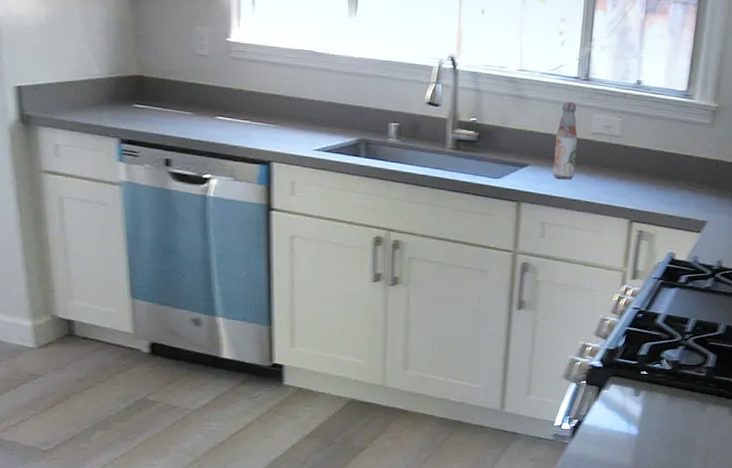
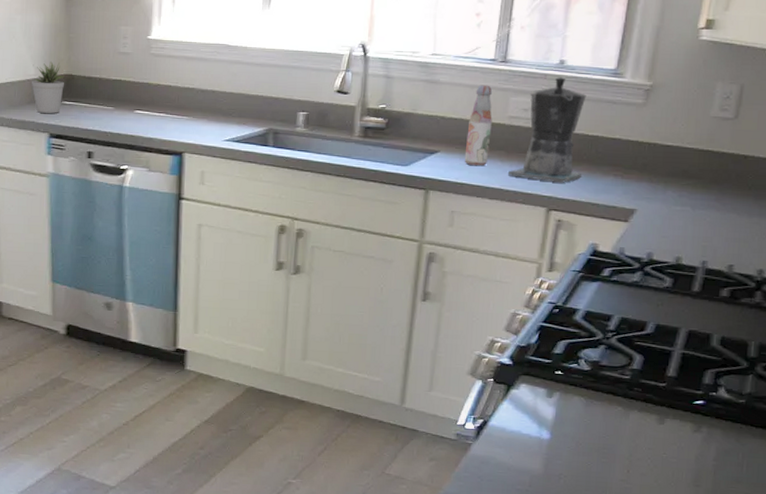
potted plant: none [95,60,134,117] -> present [31,61,64,113]
coffee maker: none [594,96,661,196] -> present [508,77,587,183]

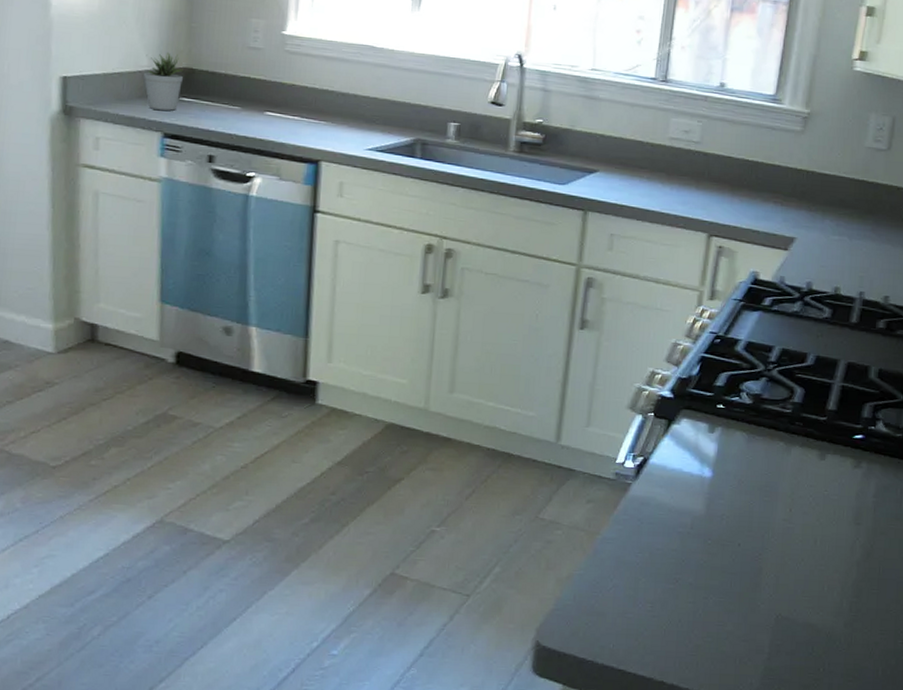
bottle: present [464,85,493,166] -> none [624,103,653,188]
coffee maker: present [508,77,587,183] -> none [669,100,746,208]

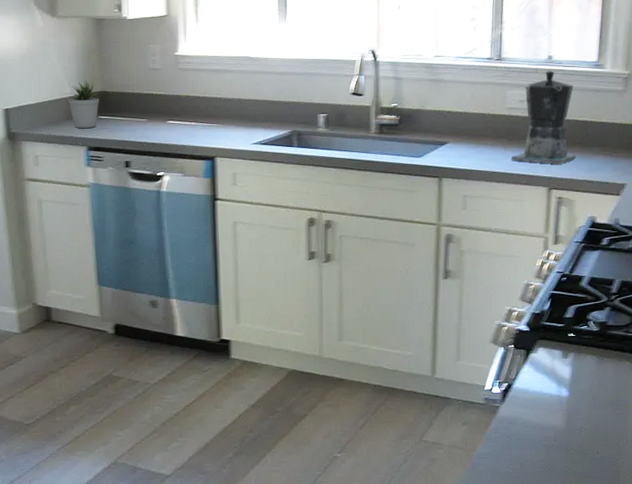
coffee maker: none [669,100,746,208] -> present [511,71,575,164]

